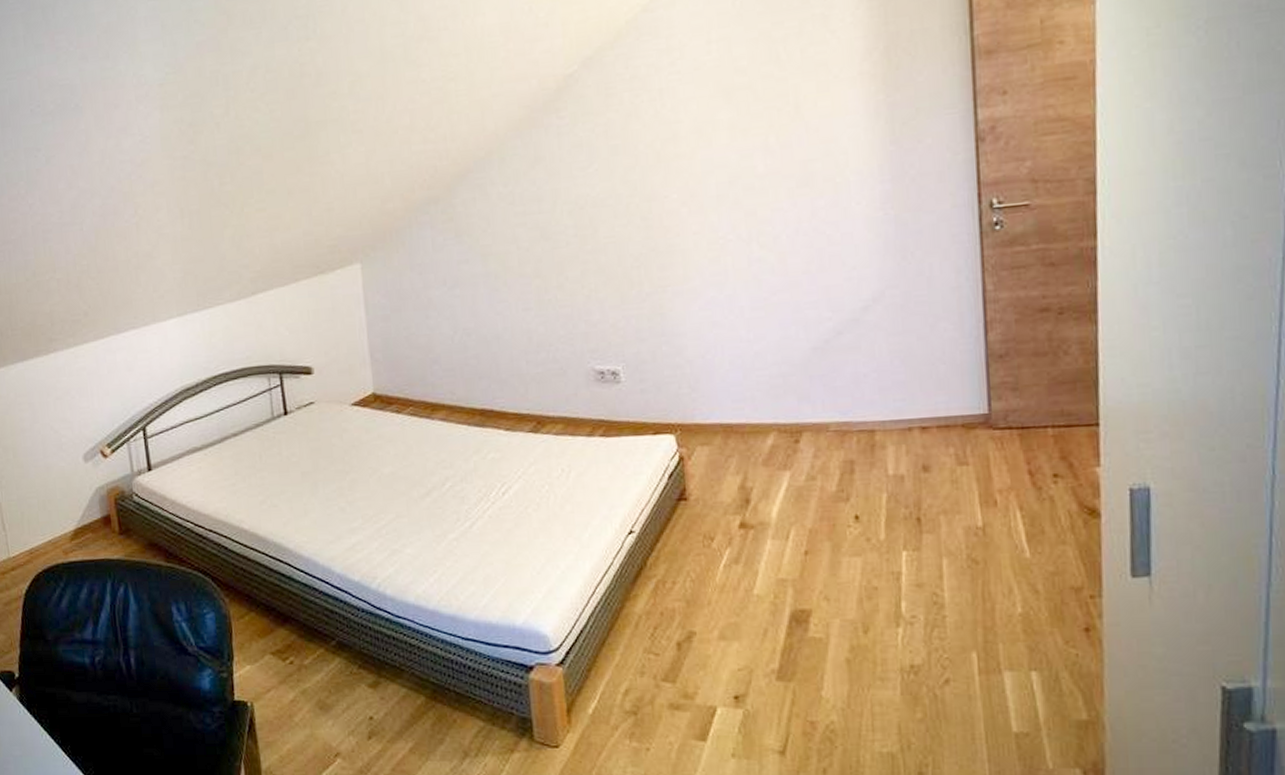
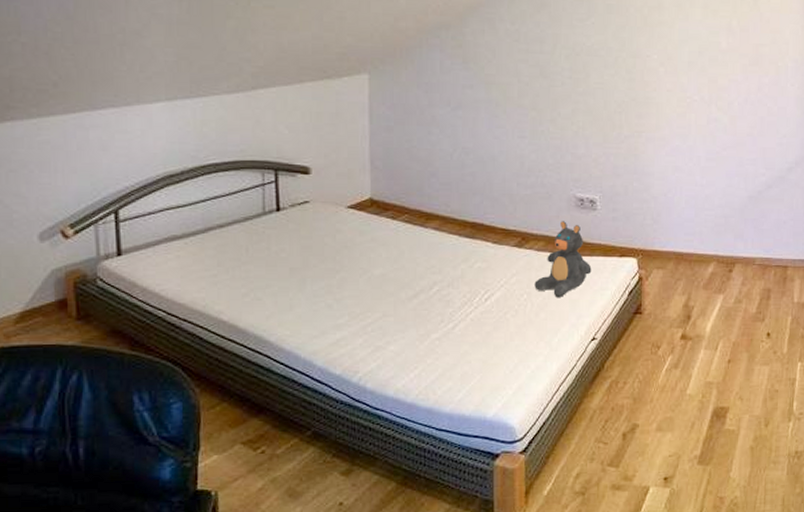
stuffed animal: none [556,399,621,486] -> present [534,221,592,297]

